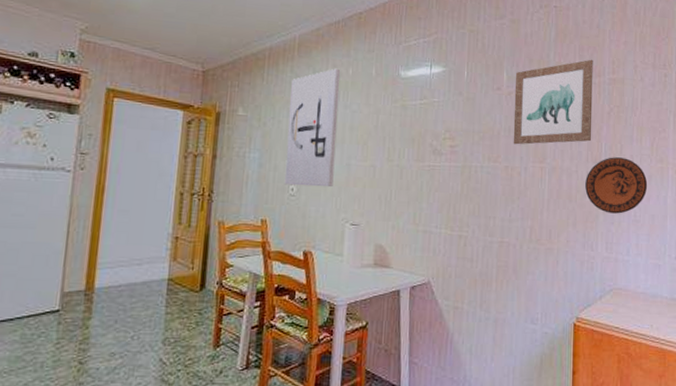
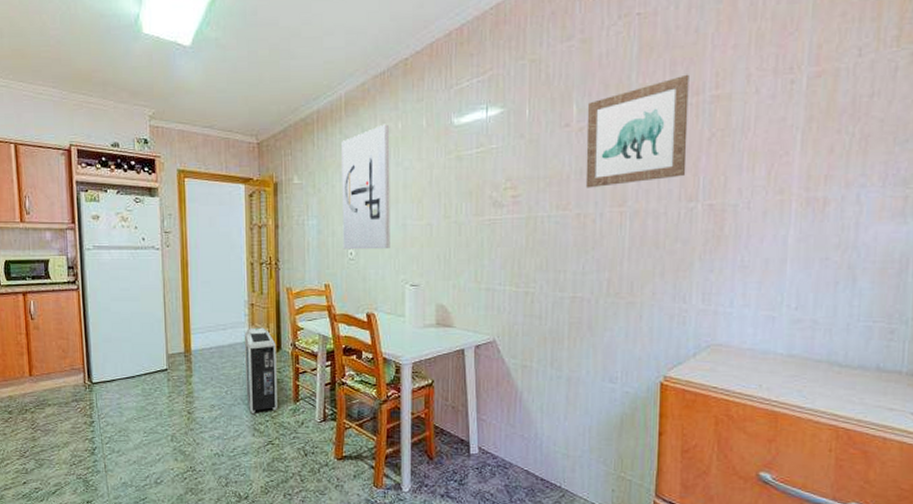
air purifier: none [157,263,200,362] -> present [244,327,277,413]
decorative plate: present [585,157,648,214] -> none [676,192,761,260]

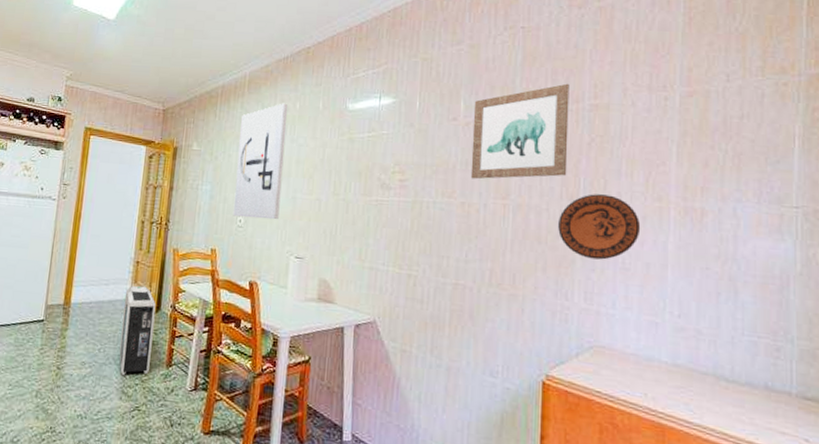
decorative plate: none [676,192,761,260] -> present [558,194,641,260]

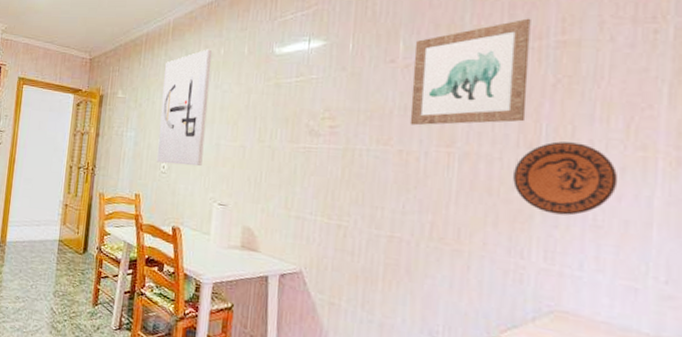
air purifier: present [119,285,156,375] -> none [49,227,83,312]

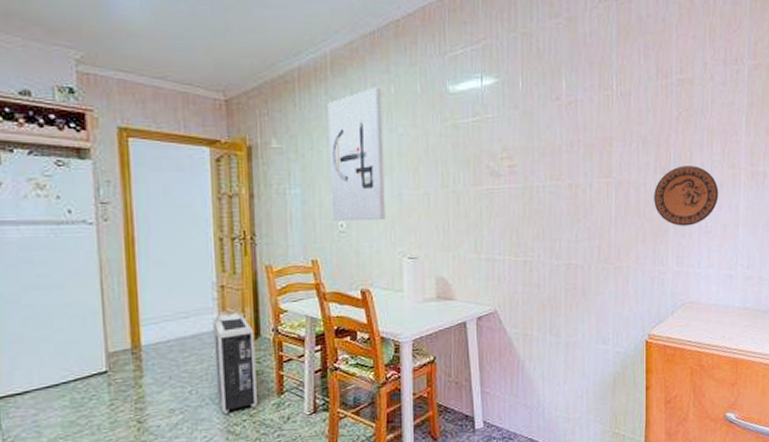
air purifier: none [49,227,83,312] -> present [212,312,257,414]
wall art: present [409,18,531,126] -> none [575,58,660,160]

